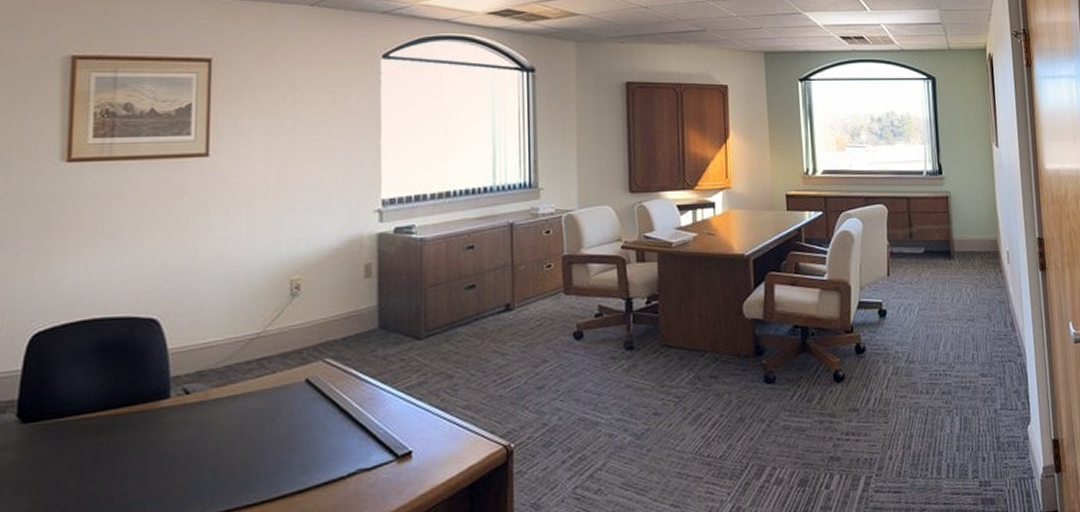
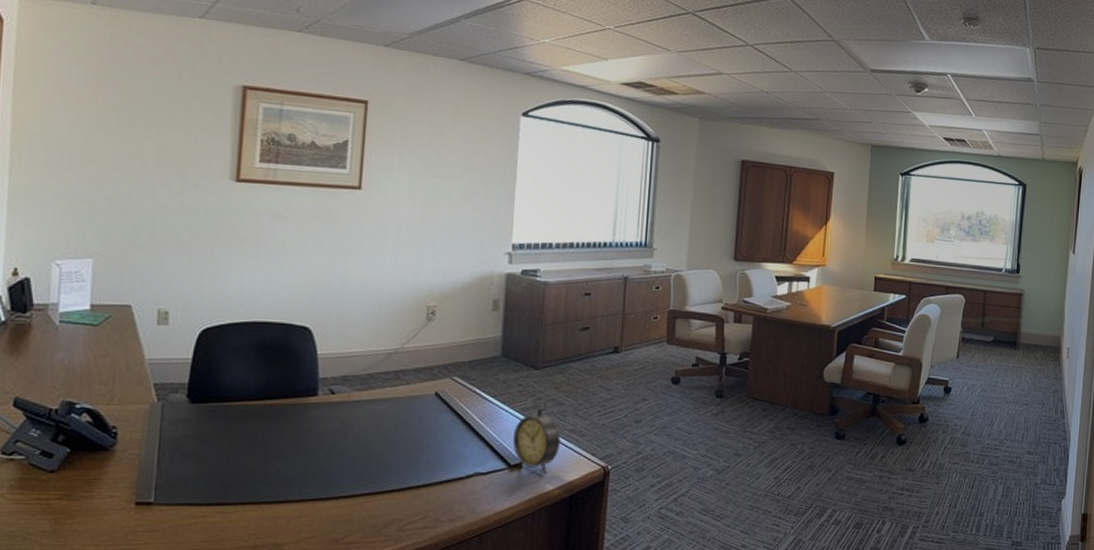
alarm clock: none [398,370,453,463] -> present [512,396,561,475]

